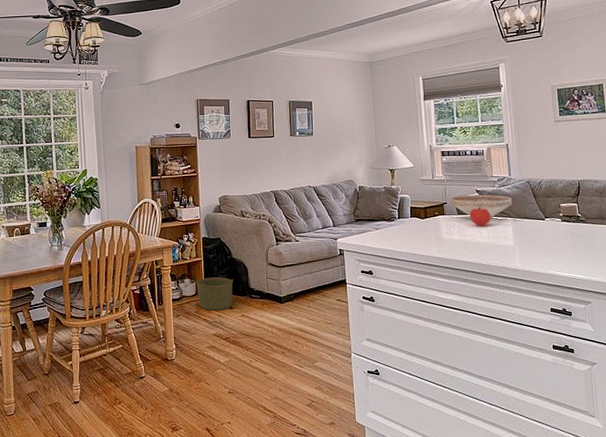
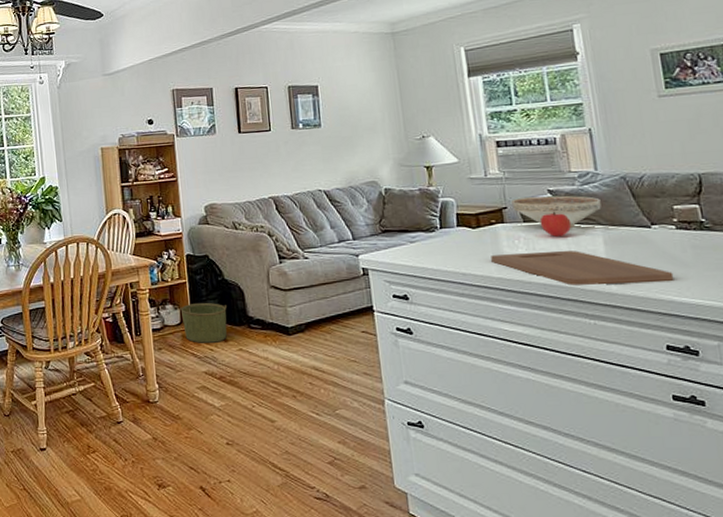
cutting board: none [434,237,558,263] -> present [491,251,674,286]

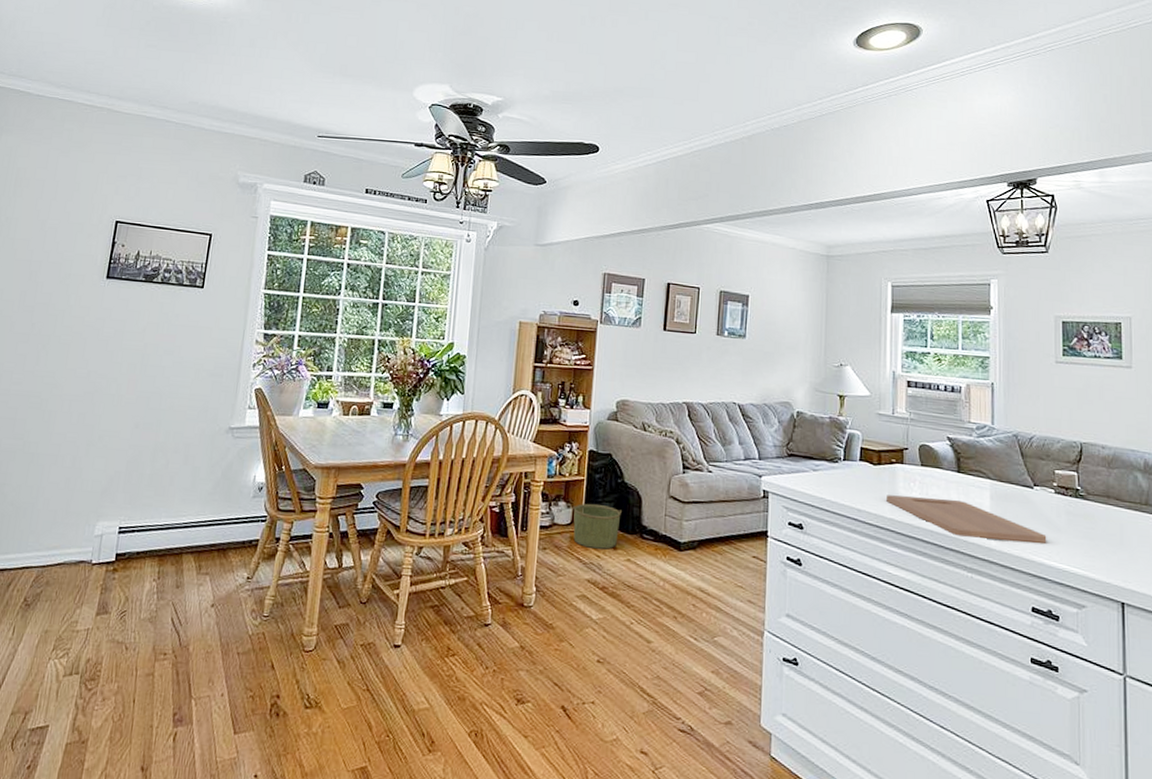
decorative bowl: present [510,195,601,229] -> none [912,441,993,479]
fruit: present [539,211,572,237] -> none [936,459,964,485]

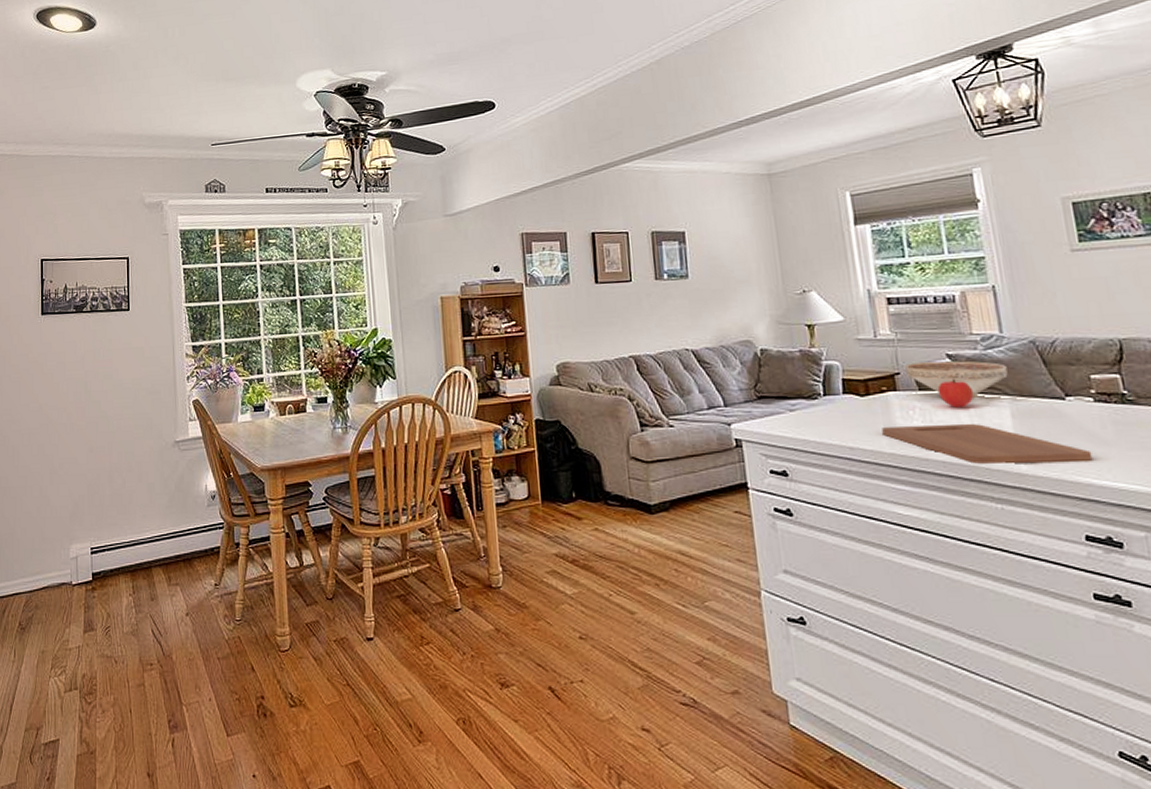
basket: present [573,503,622,550] -> none [527,474,581,521]
decorative bowl: none [912,441,993,479] -> present [903,360,1008,399]
fruit: none [936,459,964,485] -> present [937,378,974,408]

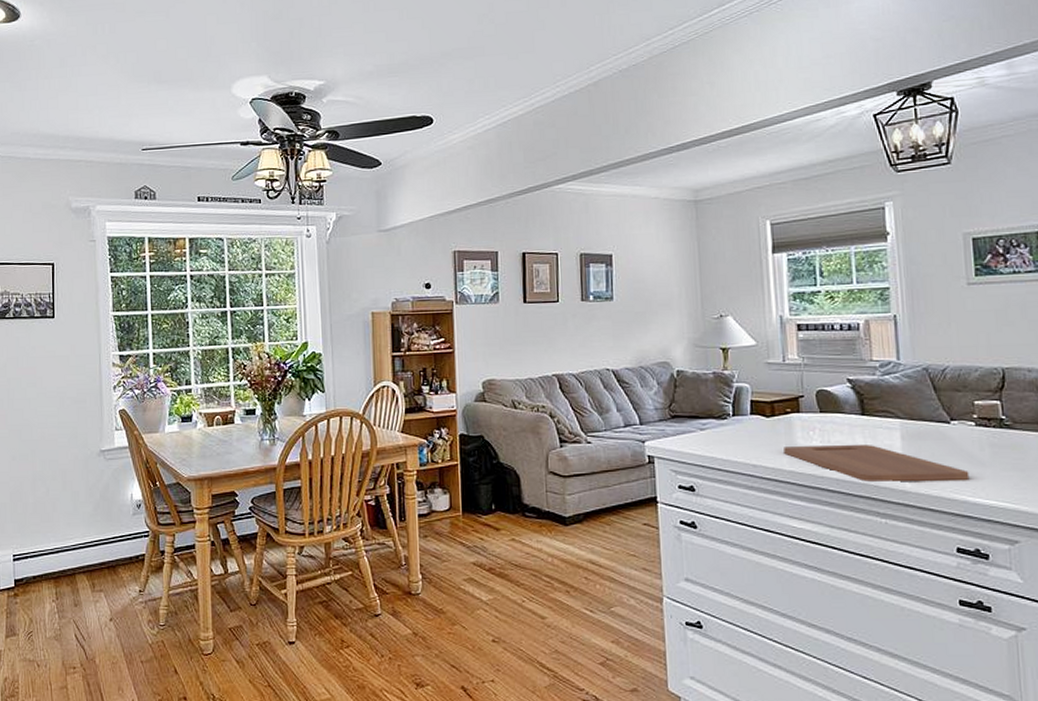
decorative bowl: present [903,360,1008,399] -> none [808,385,901,422]
fruit: present [937,378,974,408] -> none [837,402,870,429]

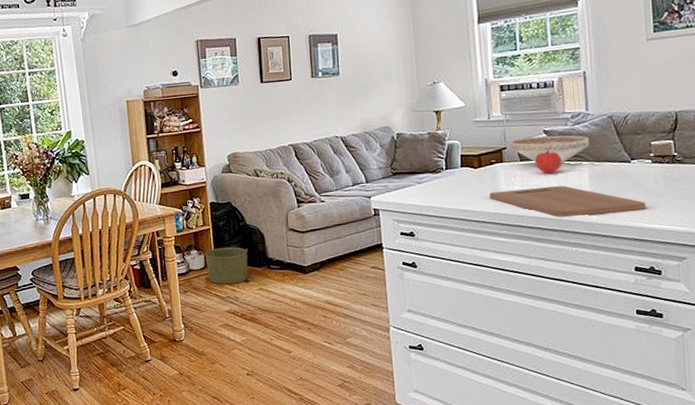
basket: none [450,487,500,531] -> present [204,247,248,285]
decorative bowl: none [808,385,901,422] -> present [510,135,589,166]
fruit: none [837,402,870,429] -> present [534,150,562,174]

